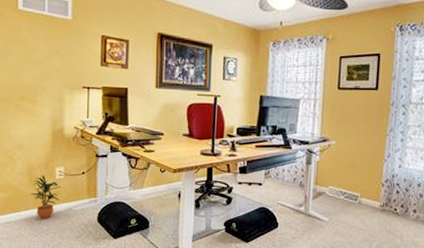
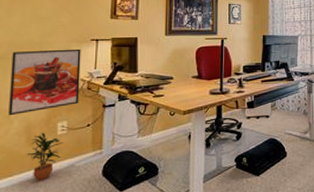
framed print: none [11,94,74,157] -> present [8,48,81,116]

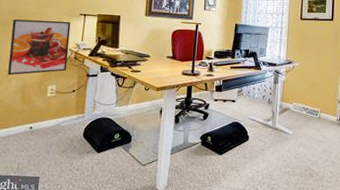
potted plant: present [27,132,63,180] -> none [21,93,52,134]

